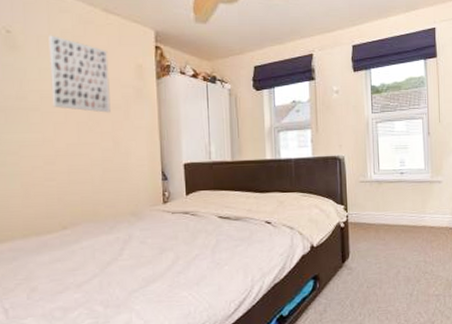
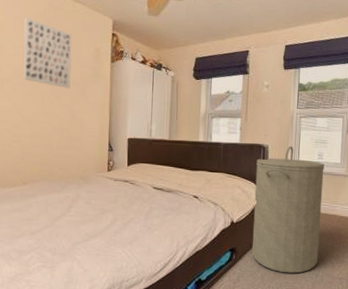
laundry hamper: none [333,155,411,297] -> present [251,146,325,274]

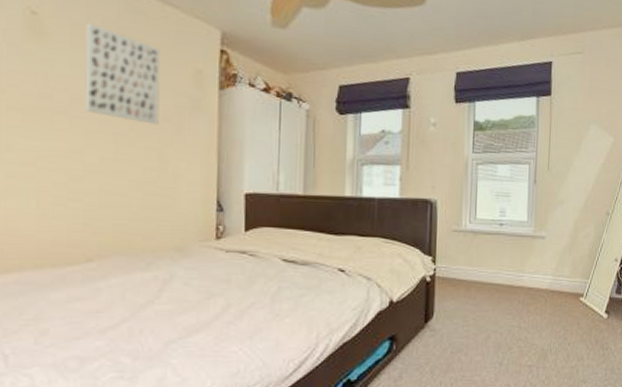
laundry hamper: present [251,146,325,274] -> none [417,200,508,364]

